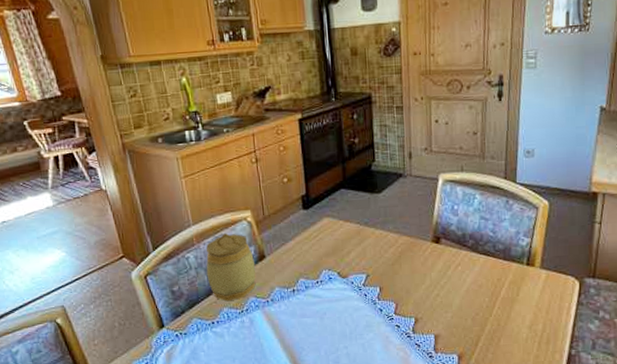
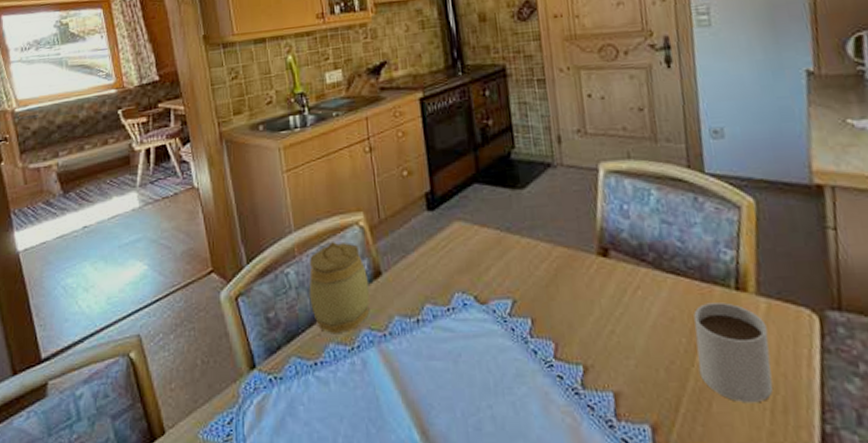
mug: none [494,274,544,339] -> present [693,302,773,404]

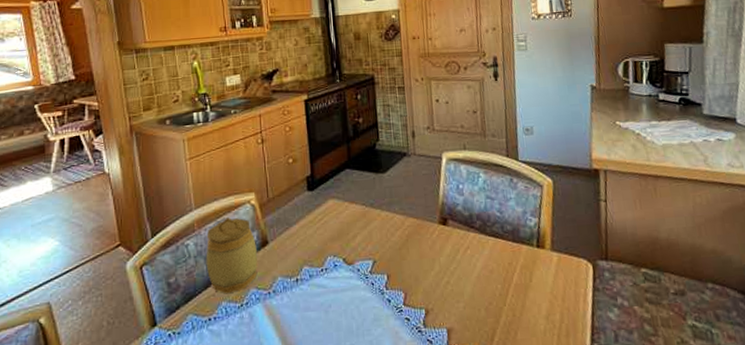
mug: present [693,302,773,404] -> none [507,257,560,331]

